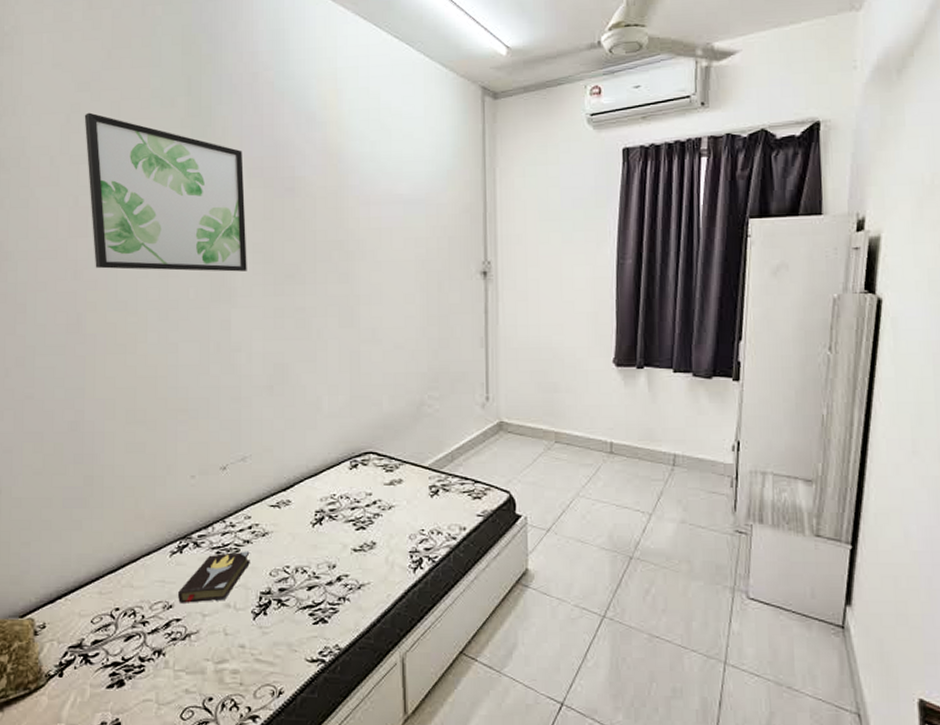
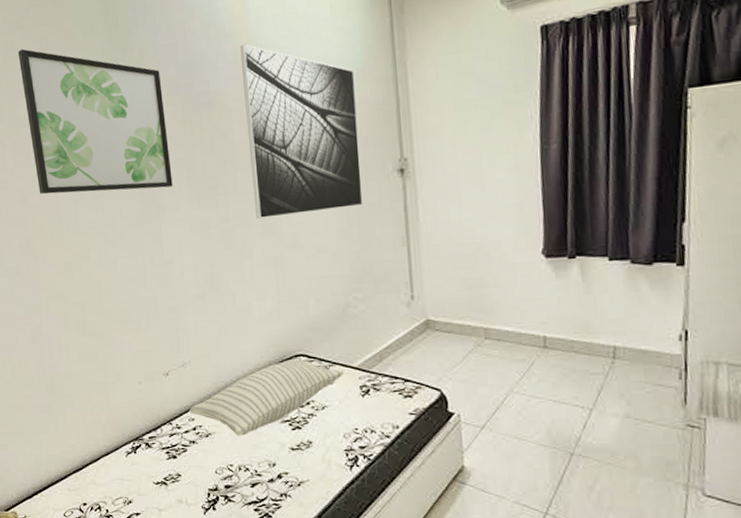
hardback book: present [178,551,250,603] -> none [136,451,197,499]
pillow: none [246,455,414,536] -> present [189,358,345,436]
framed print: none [330,134,445,310] -> present [240,44,363,219]

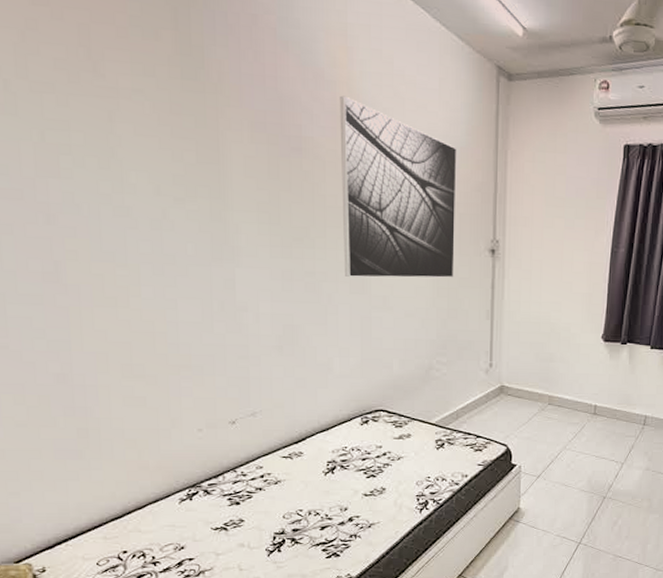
wall art: present [18,48,173,194] -> none [44,32,252,231]
pillow: present [189,358,345,436] -> none [257,413,422,483]

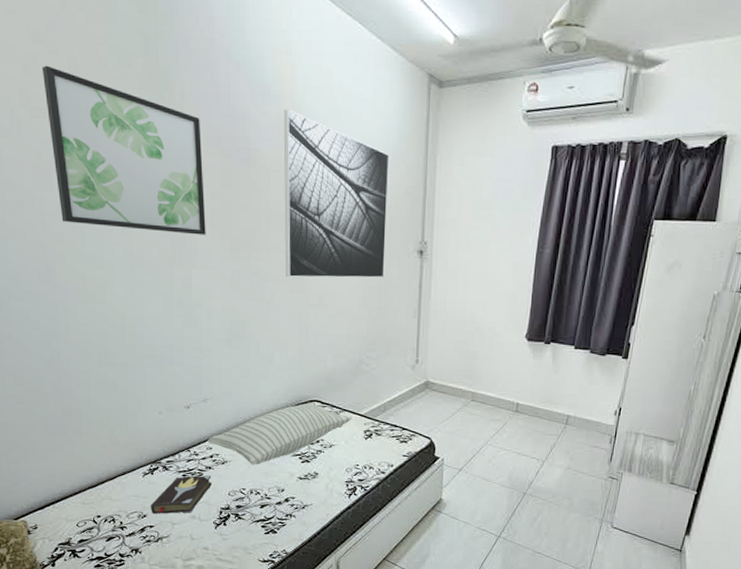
wall art: none [44,32,252,231] -> present [42,65,206,235]
hardback book: none [190,497,263,544] -> present [151,475,212,514]
pillow: none [257,413,422,483] -> present [208,403,352,465]

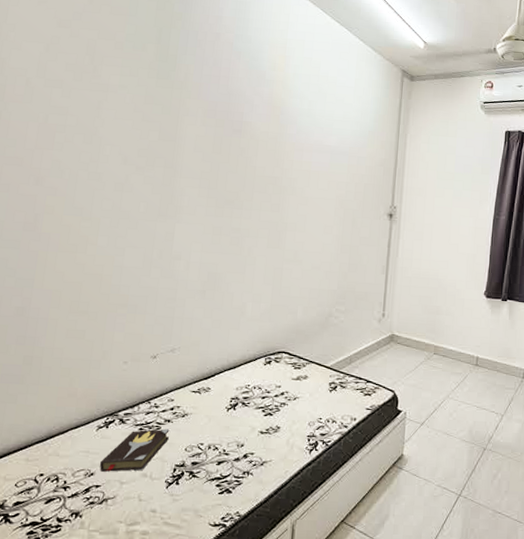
wall art: present [42,65,206,235] -> none [57,45,200,194]
pillow: present [208,403,352,465] -> none [170,354,318,418]
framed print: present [283,109,390,278] -> none [265,91,366,237]

